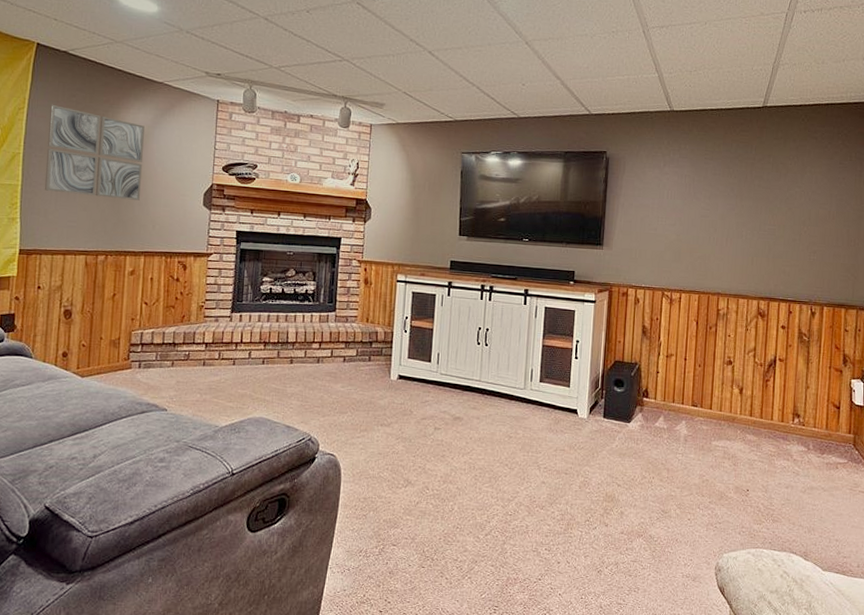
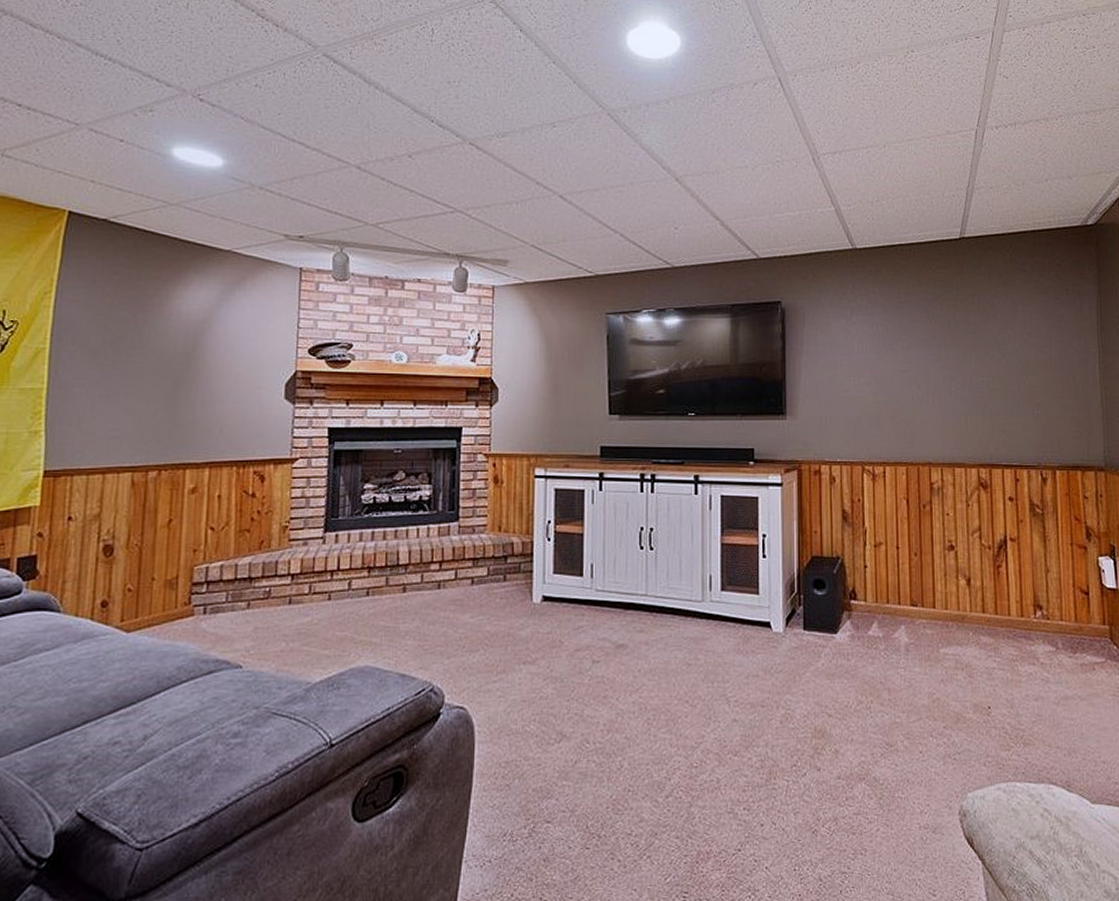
wall art: present [44,105,145,200] -> none [77,286,208,398]

